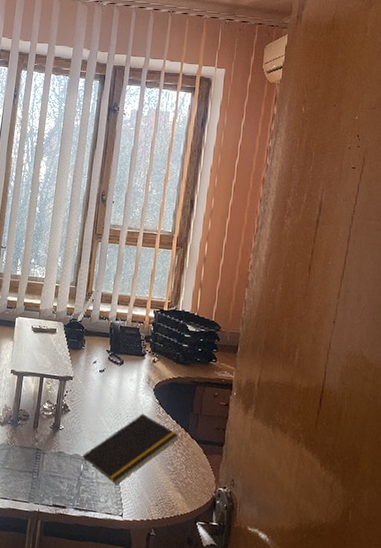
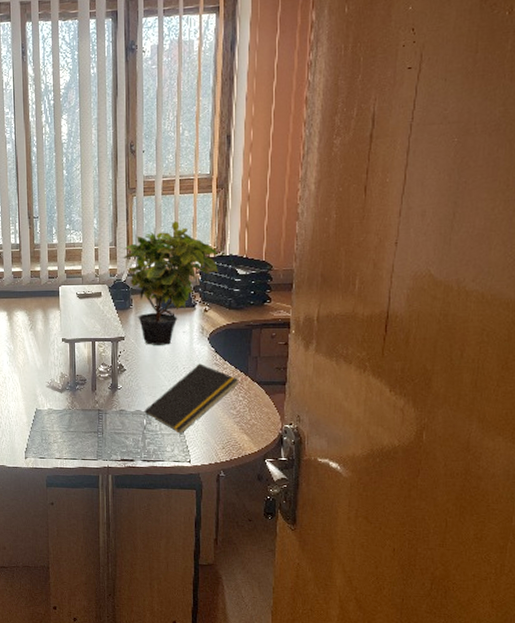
potted plant: none [82,270,171,391] -> present [123,220,219,346]

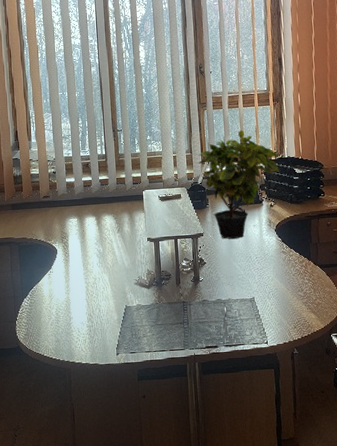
notepad: present [144,363,240,435] -> none [224,253,305,319]

